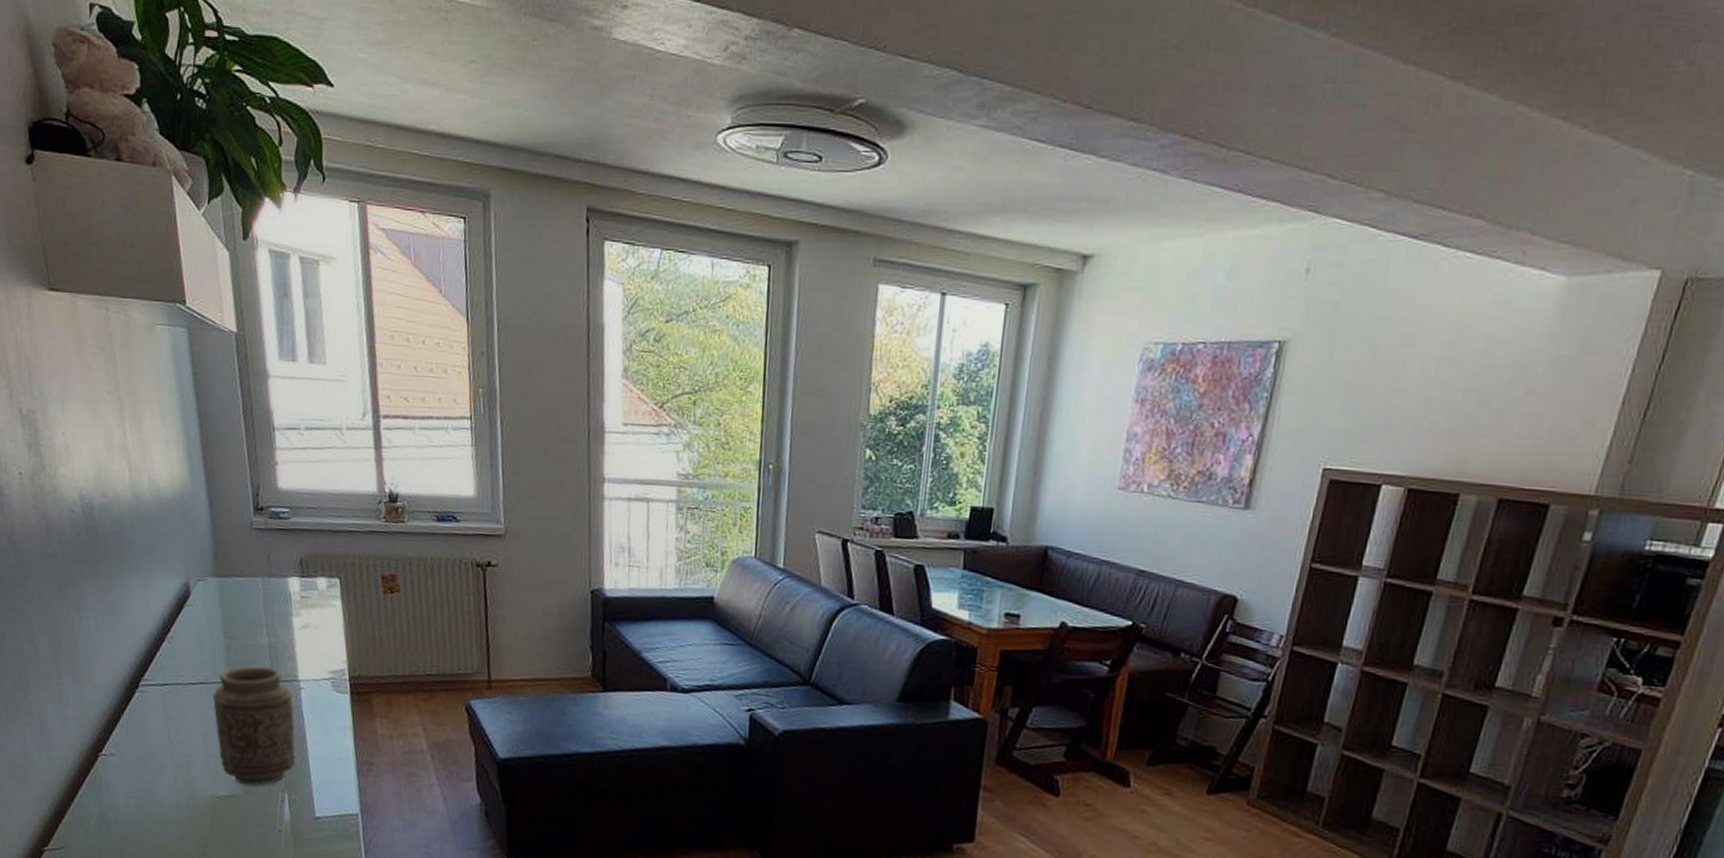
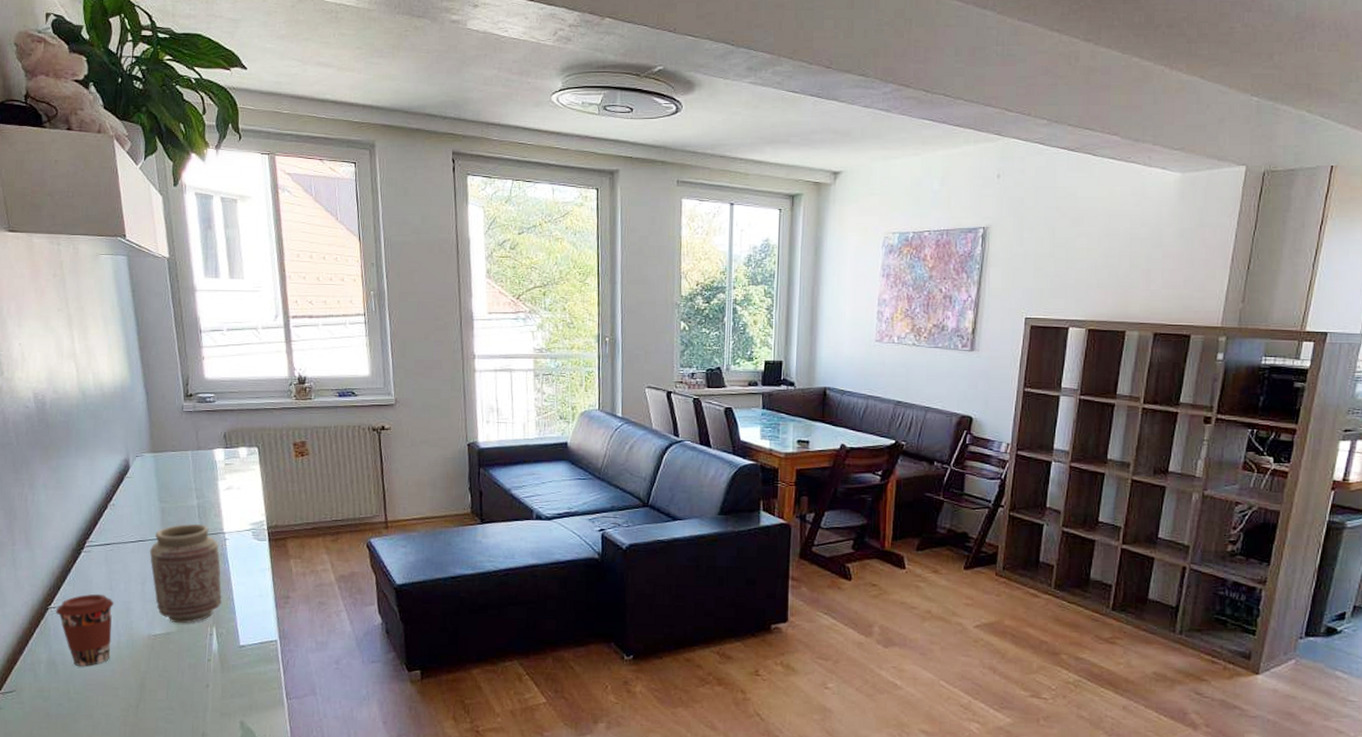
coffee cup: none [107,742,172,827] -> present [56,593,114,666]

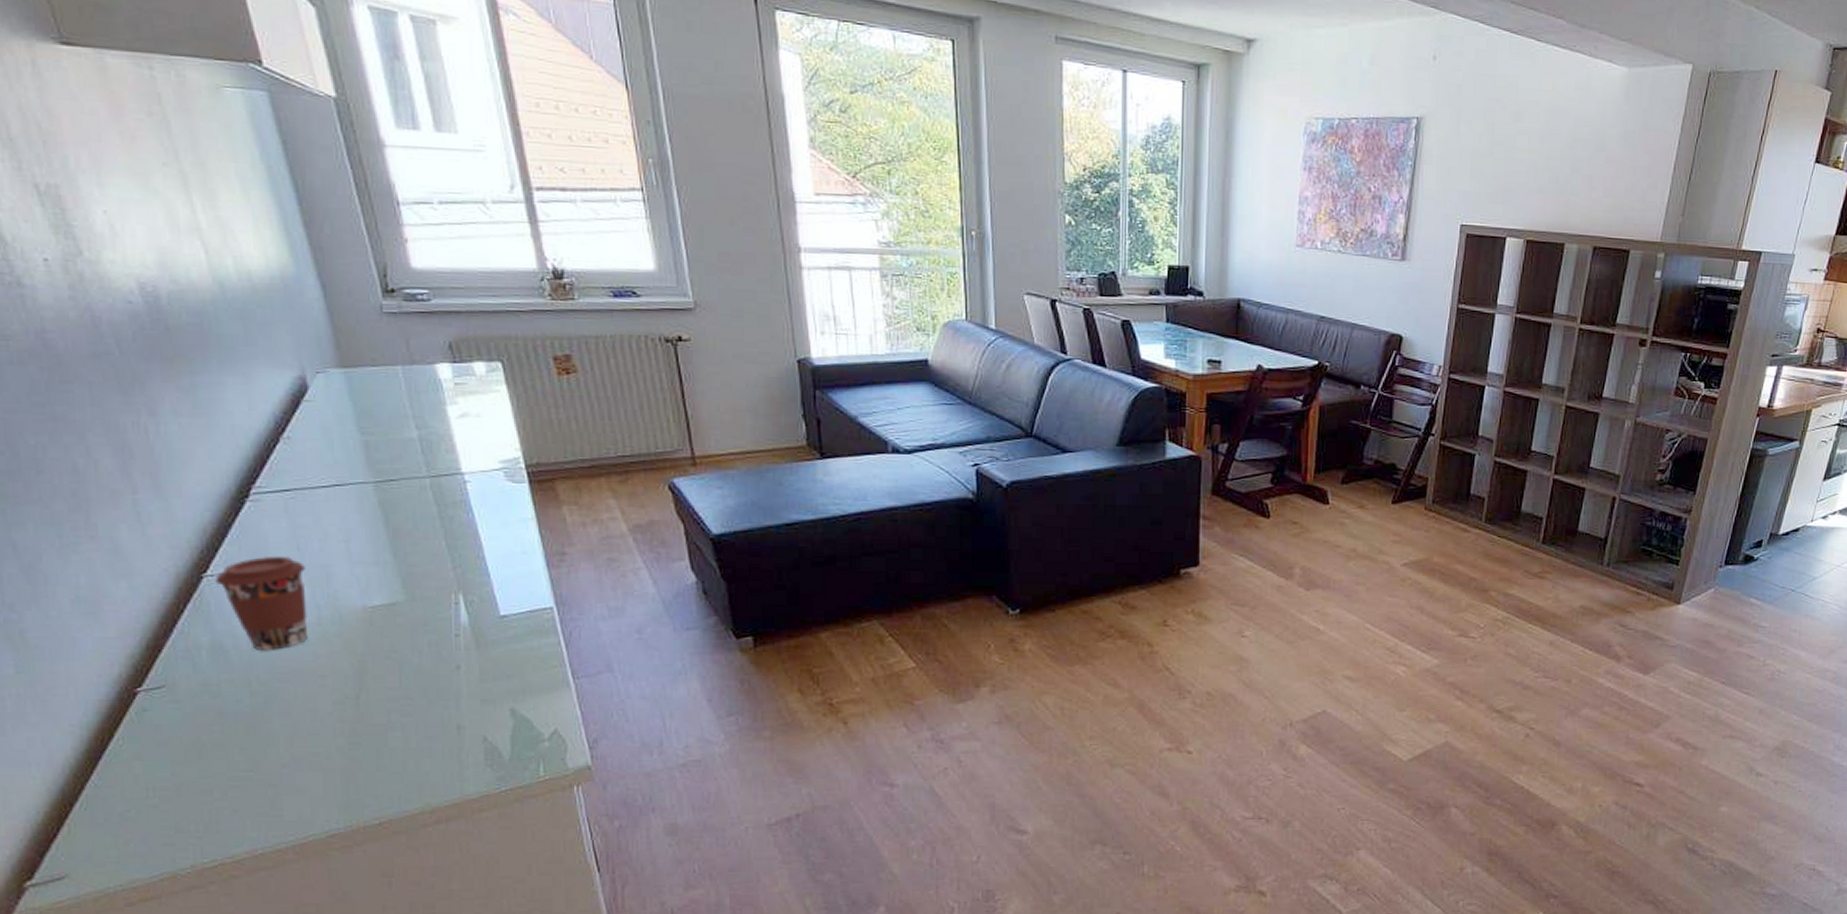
vase: present [149,524,222,624] -> none [352,462,468,591]

